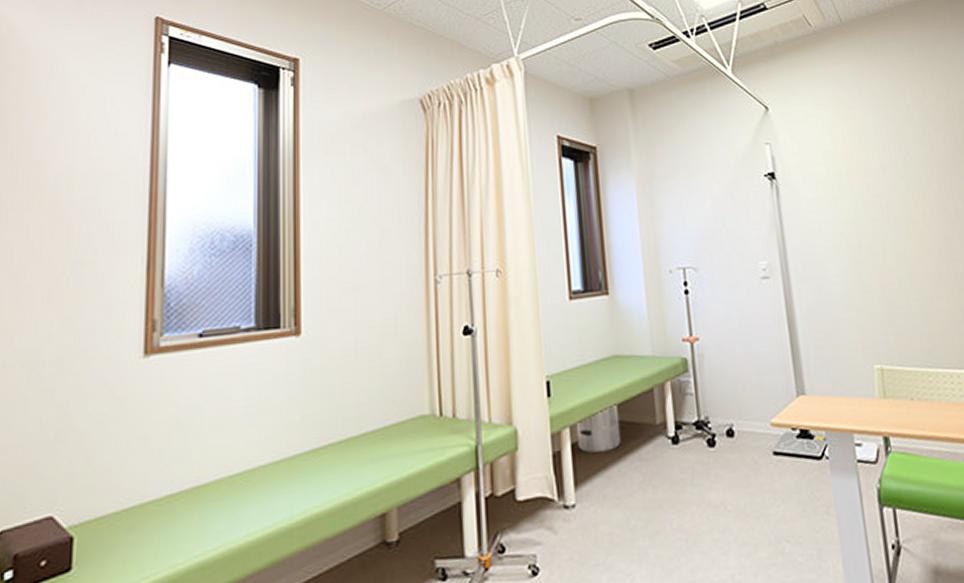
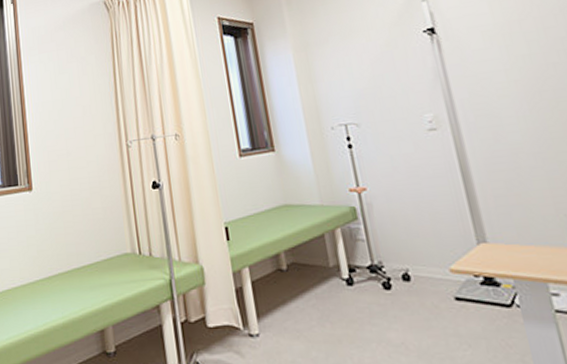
waste bin: present [576,402,621,454] -> none [253,246,297,291]

